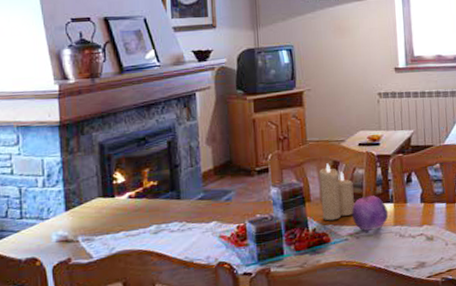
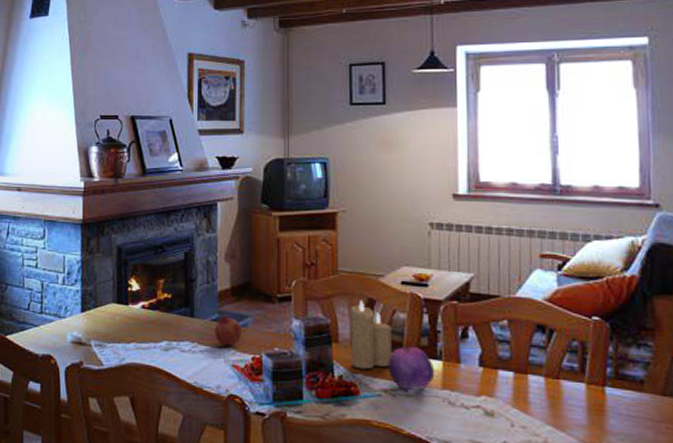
fruit: none [200,192,227,221] -> present [214,314,243,346]

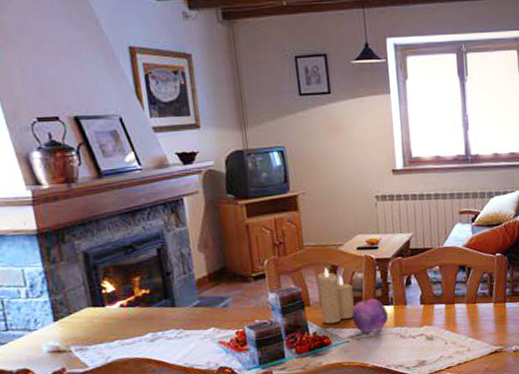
fruit: present [214,314,243,346] -> none [196,299,225,327]

